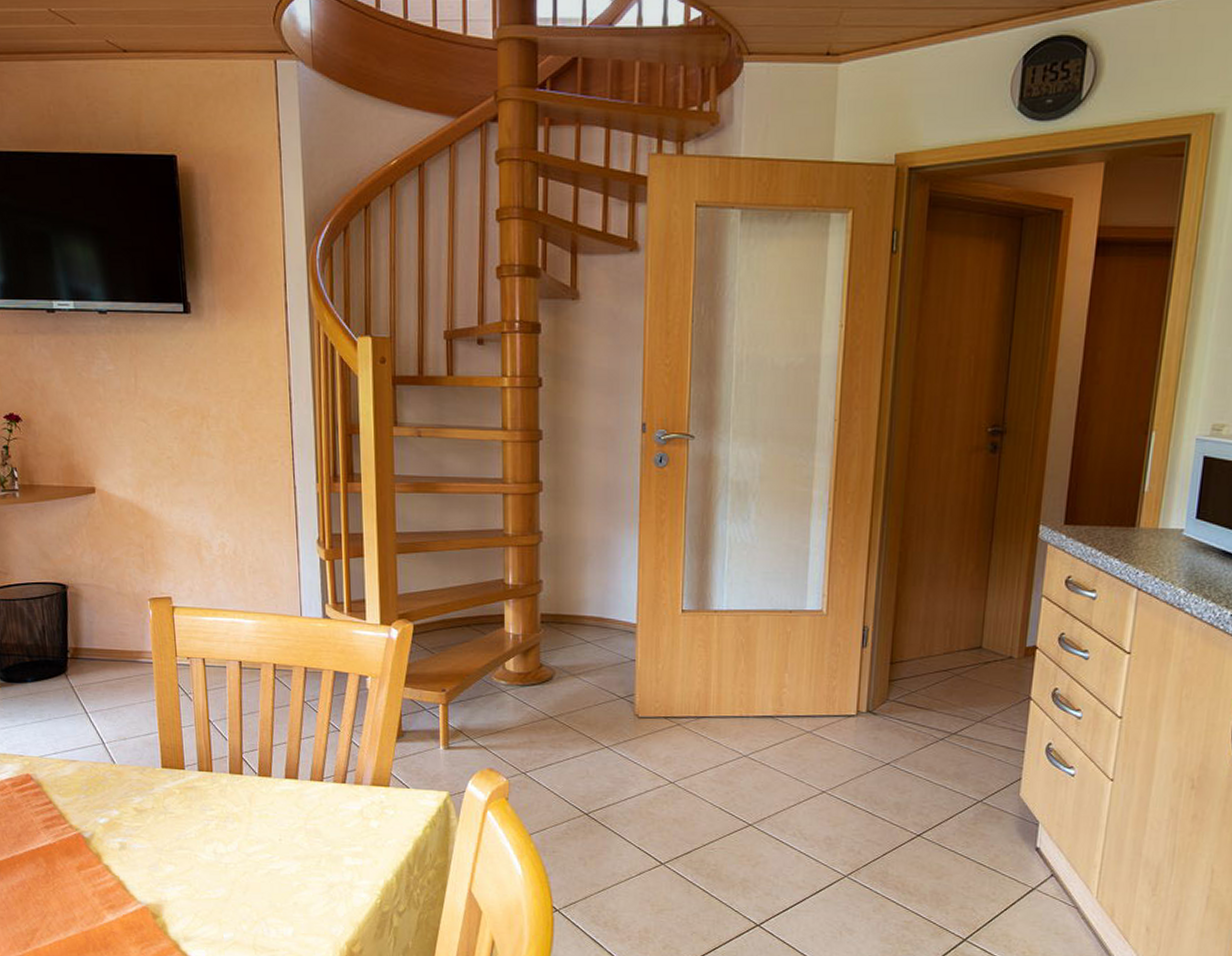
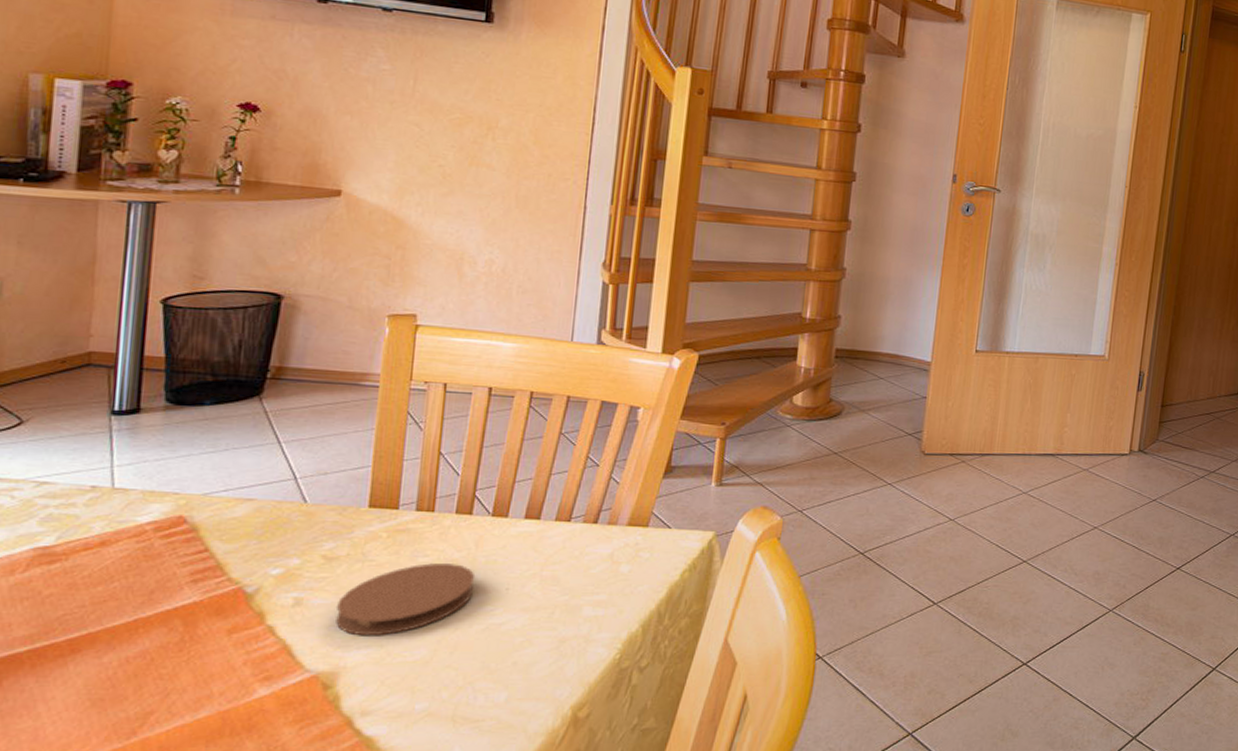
coaster: none [151,816,254,876] -> present [335,563,476,636]

